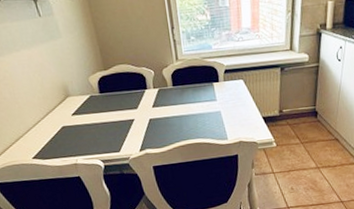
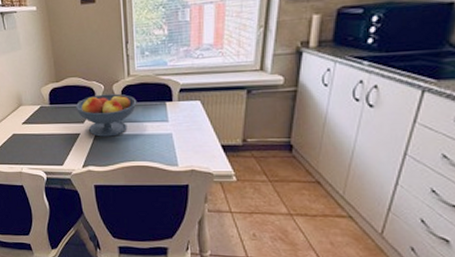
fruit bowl: none [127,77,187,121] -> present [75,93,137,137]

